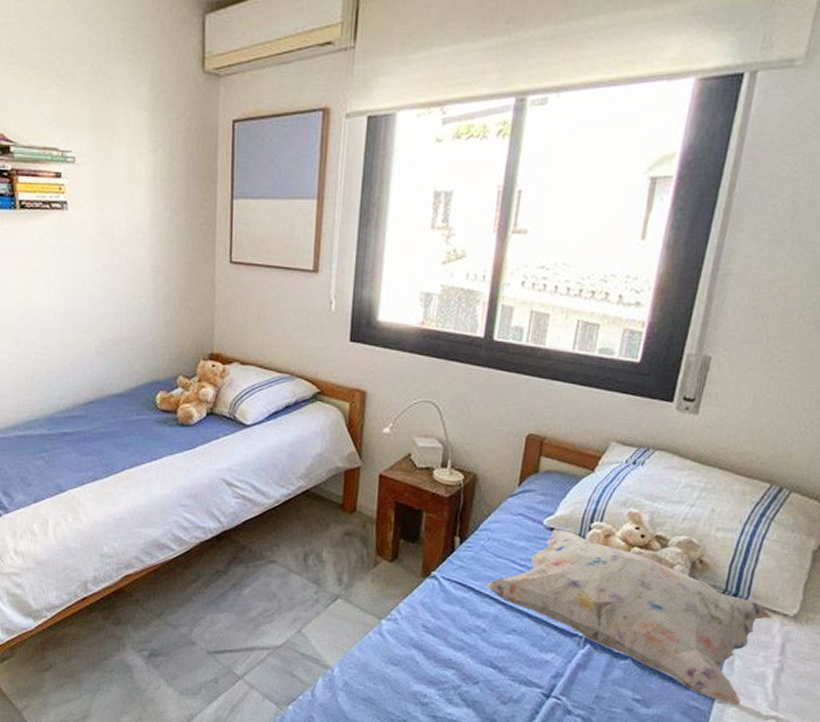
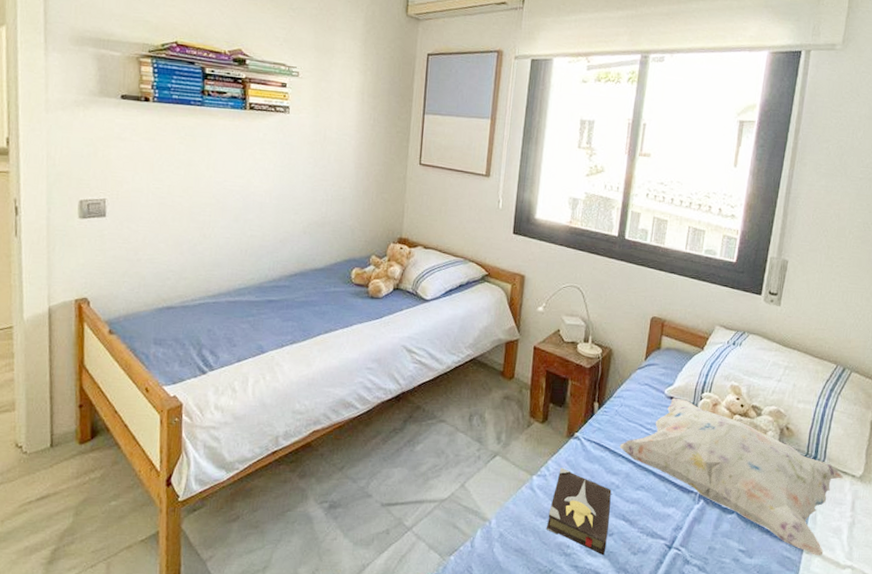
hardback book: none [398,610,477,704] -> present [546,467,612,555]

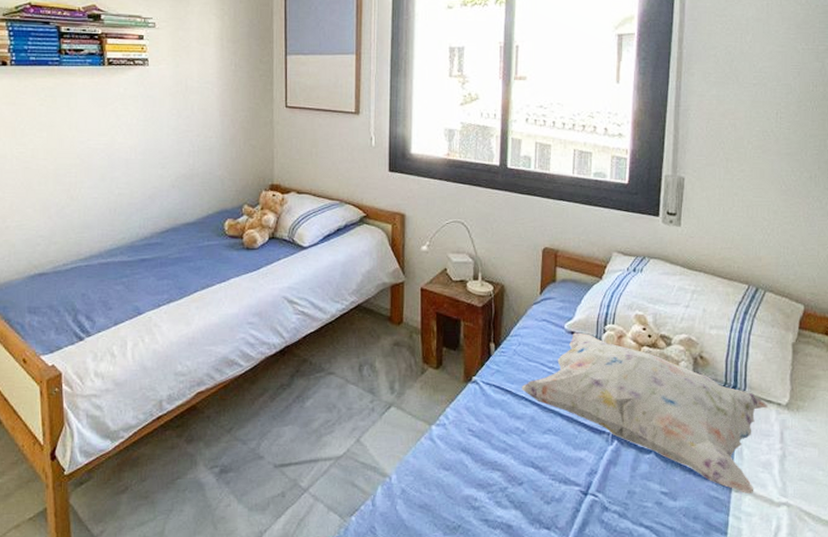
hardback book: present [546,467,612,555] -> none [450,415,517,506]

